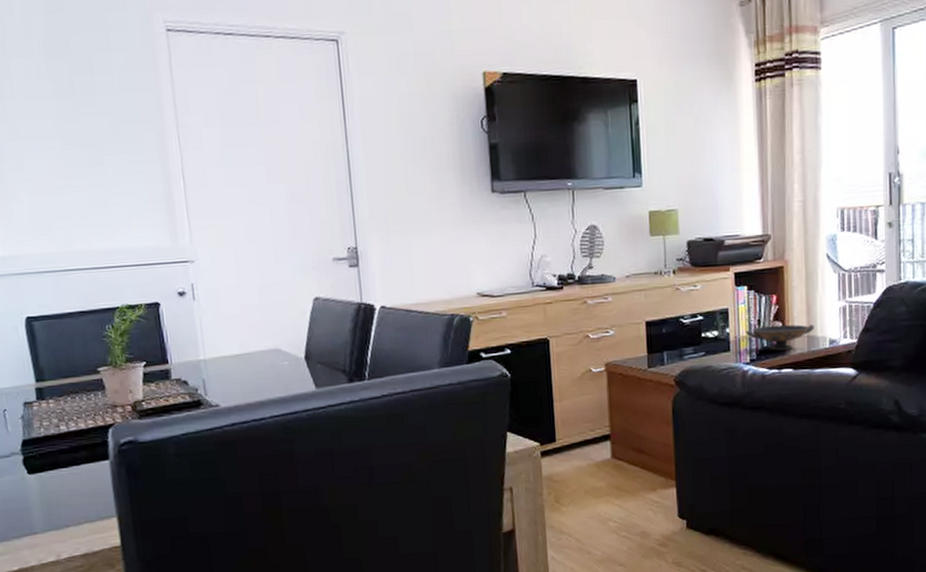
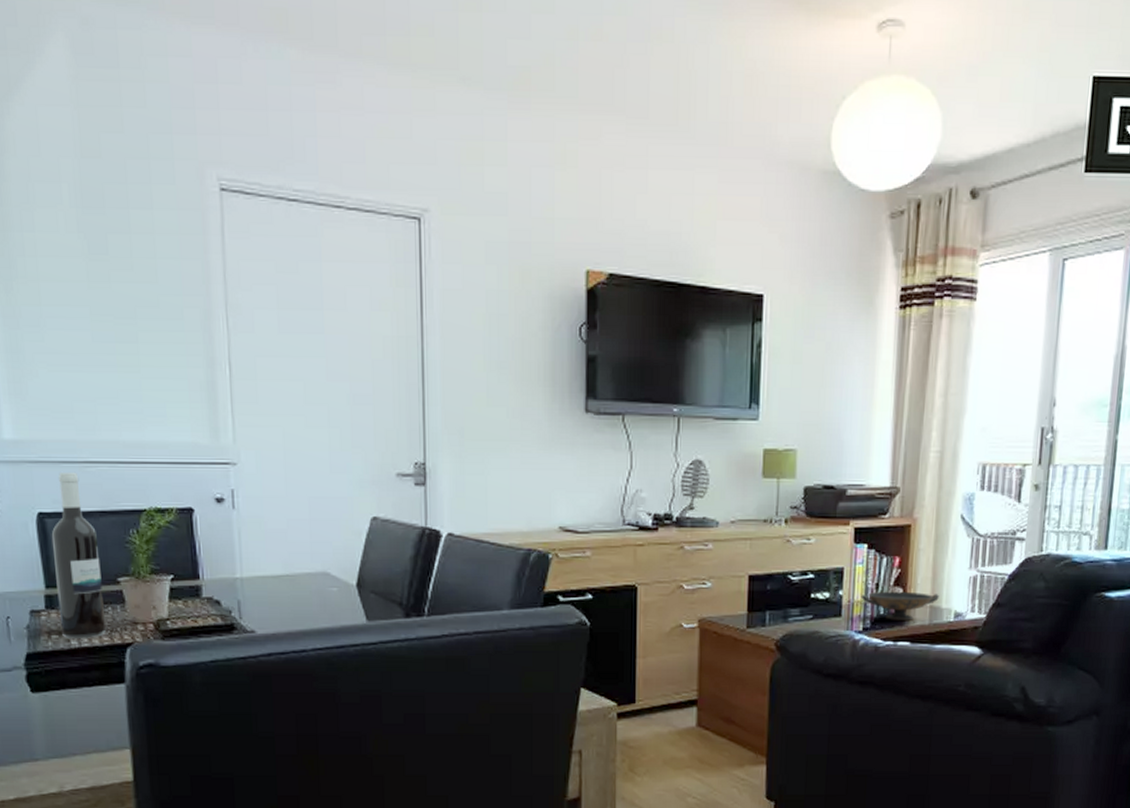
wine bottle: none [38,279,90,425] -> present [51,471,106,640]

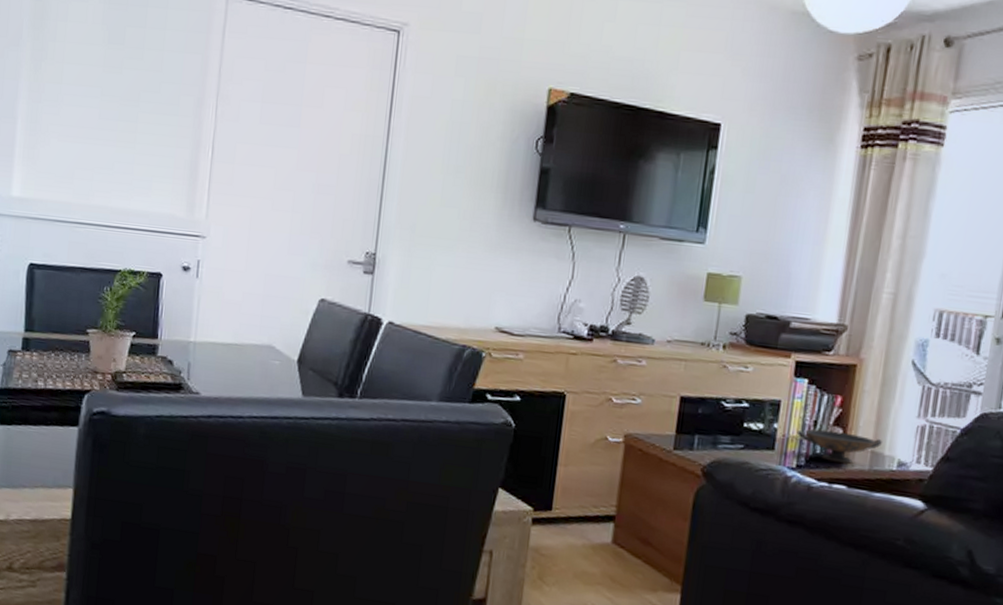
wine bottle: present [51,471,106,640] -> none [32,230,76,382]

